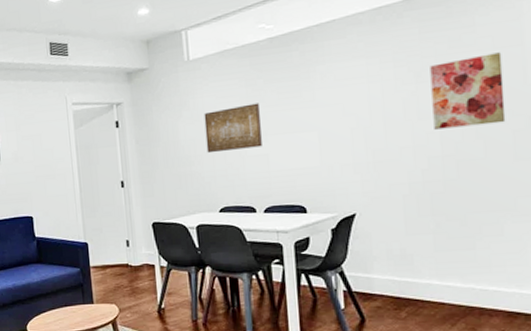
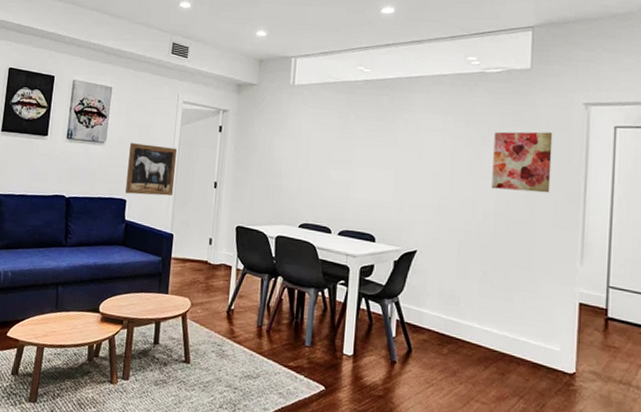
wall art: none [26,154,80,210] -> present [125,143,178,196]
wall art: present [204,103,262,154] -> none [296,134,348,175]

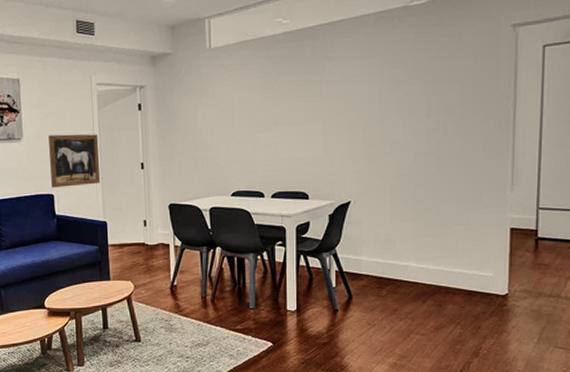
wall art: present [492,131,553,193] -> none [421,61,481,128]

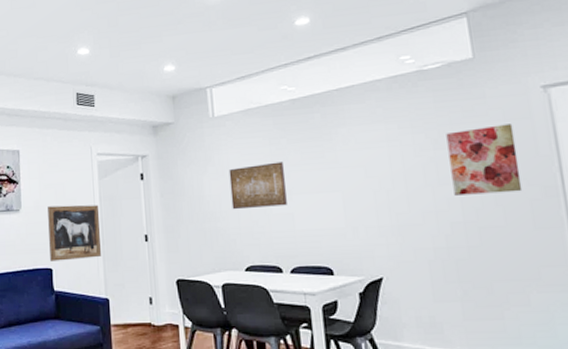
wall art: none [222,94,273,140] -> present [228,161,287,210]
wall art: none [421,61,481,128] -> present [446,124,523,196]

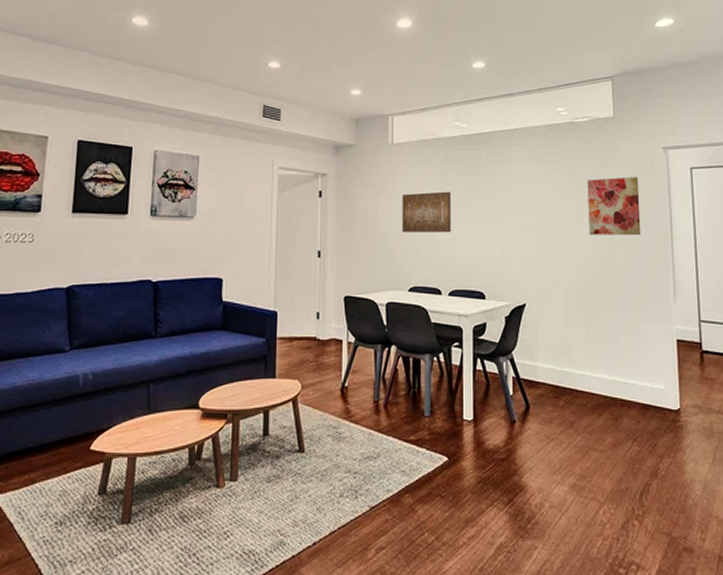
wall art: present [48,205,102,261] -> none [221,216,276,272]

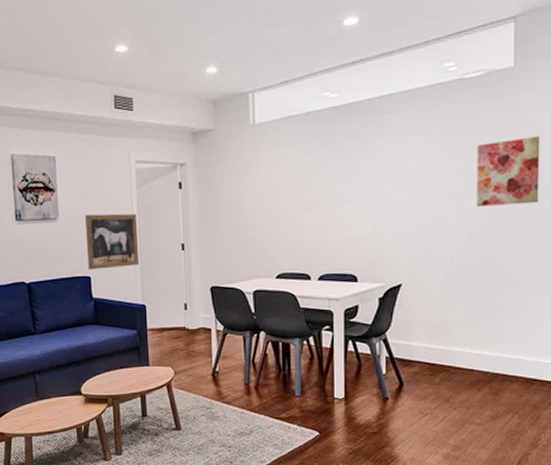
wall art: none [221,216,276,272] -> present [85,213,140,270]
wall art: present [402,191,451,233] -> none [266,171,320,220]

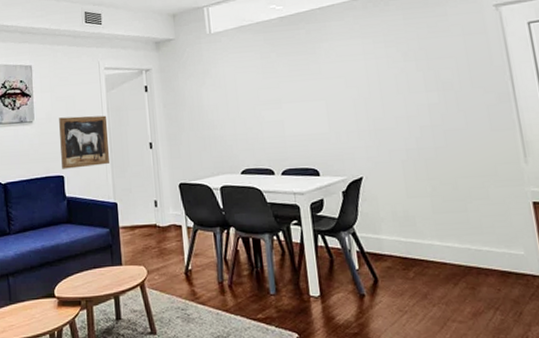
wall art: present [477,136,541,207] -> none [414,38,480,102]

